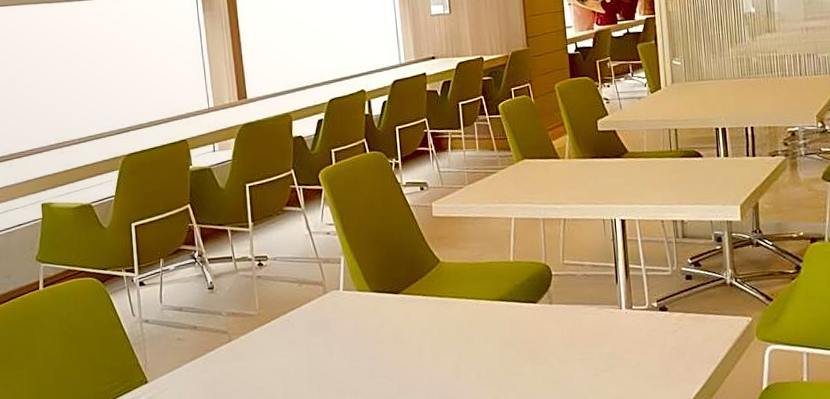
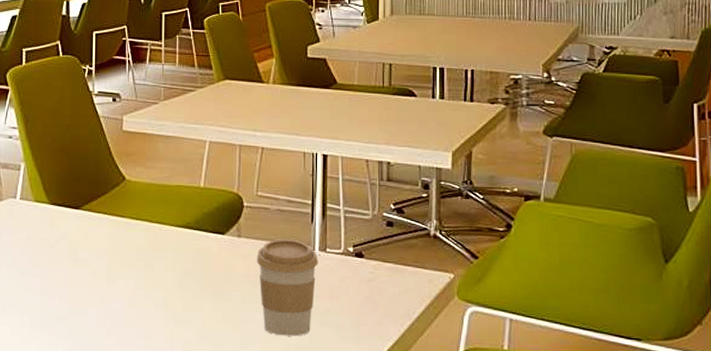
coffee cup: none [568,301,626,391] -> present [256,239,318,336]

